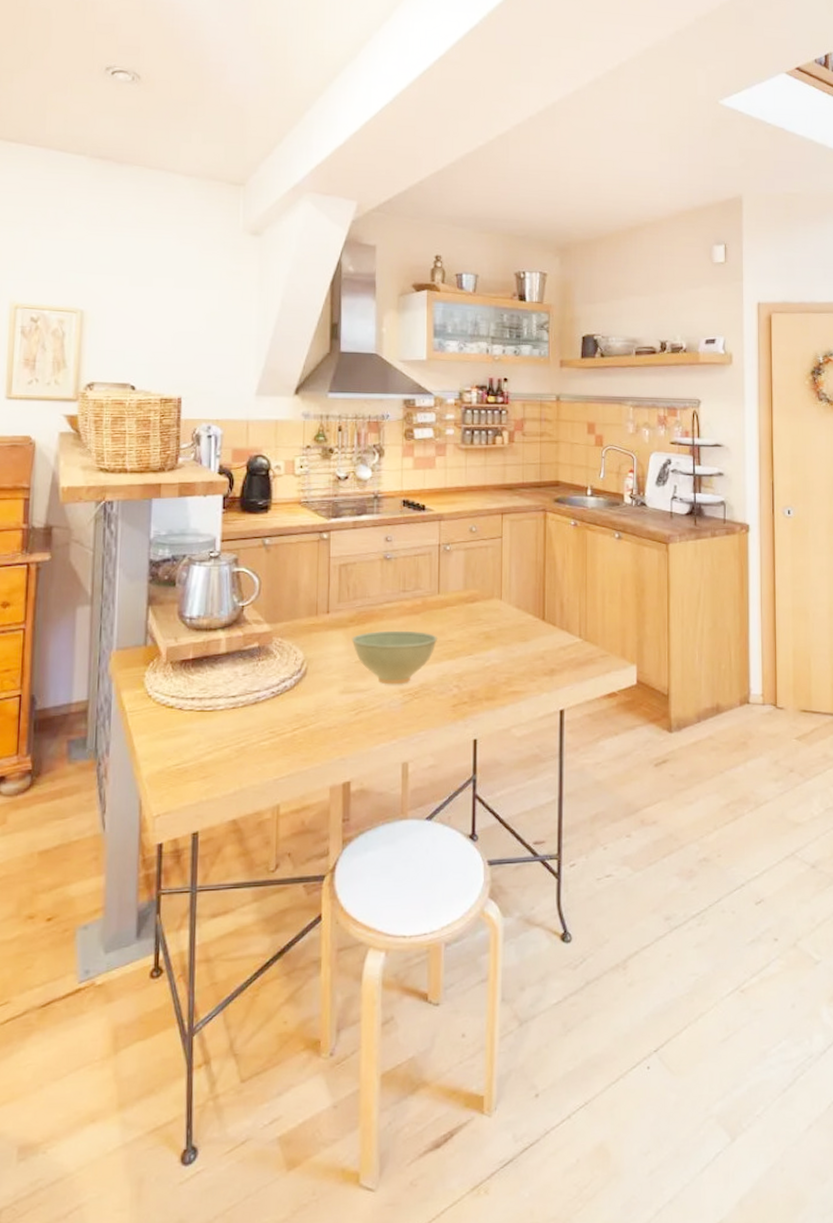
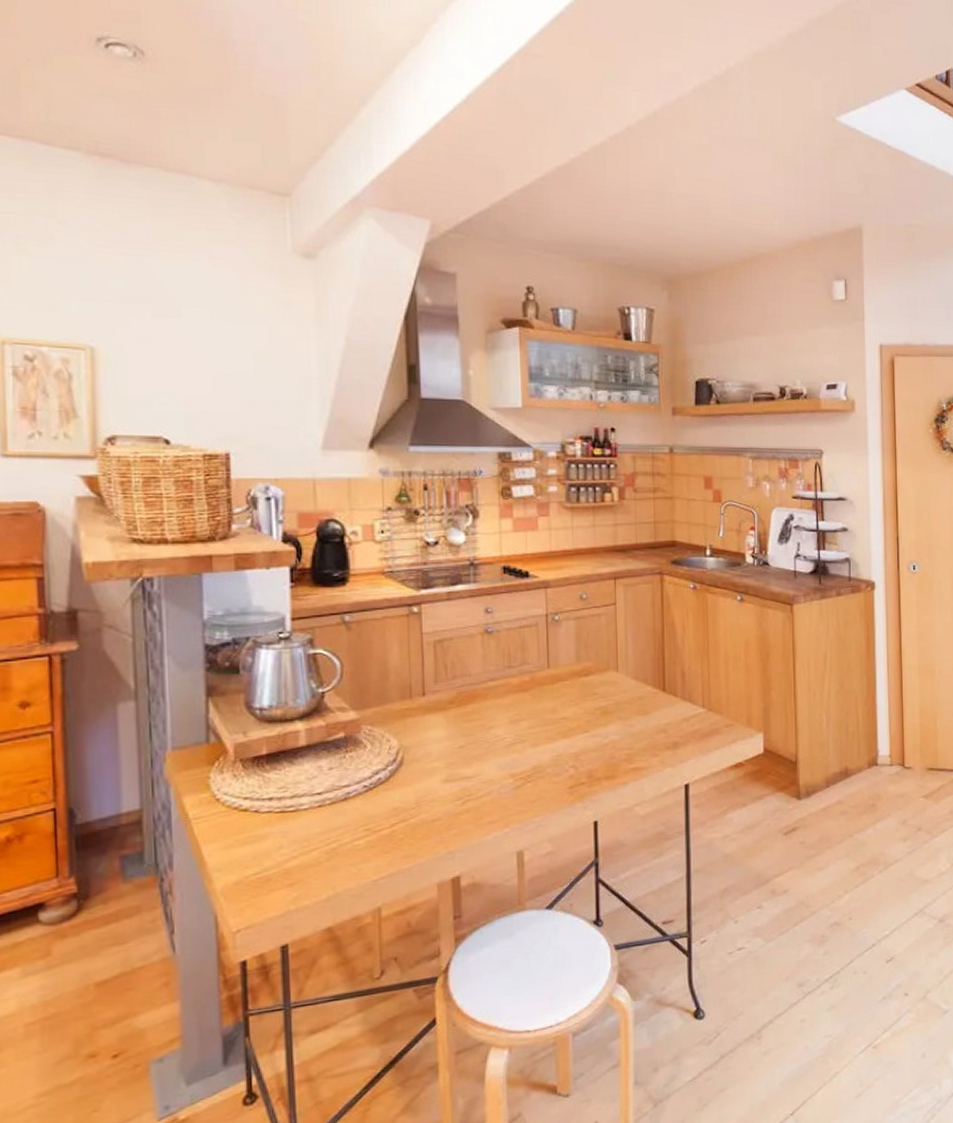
bowl: present [351,630,438,685] -> none [452,710,550,770]

